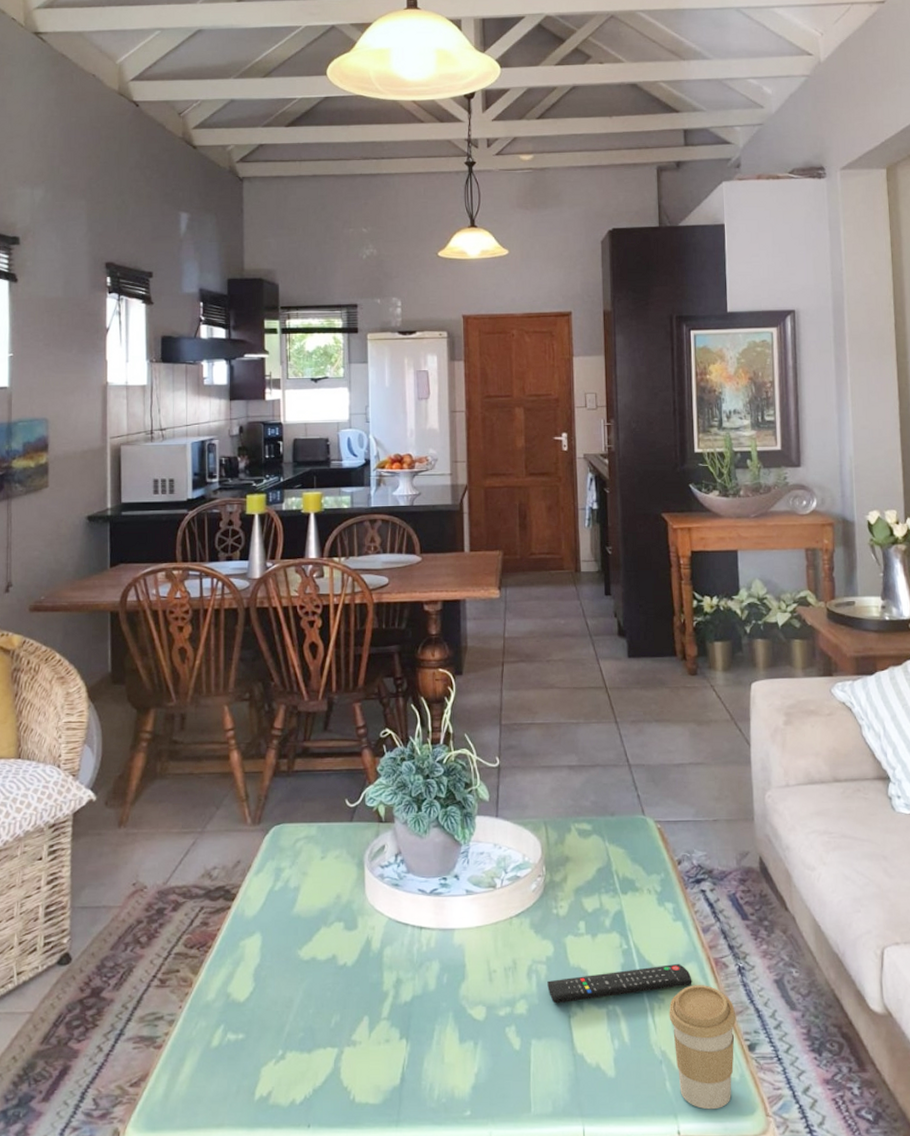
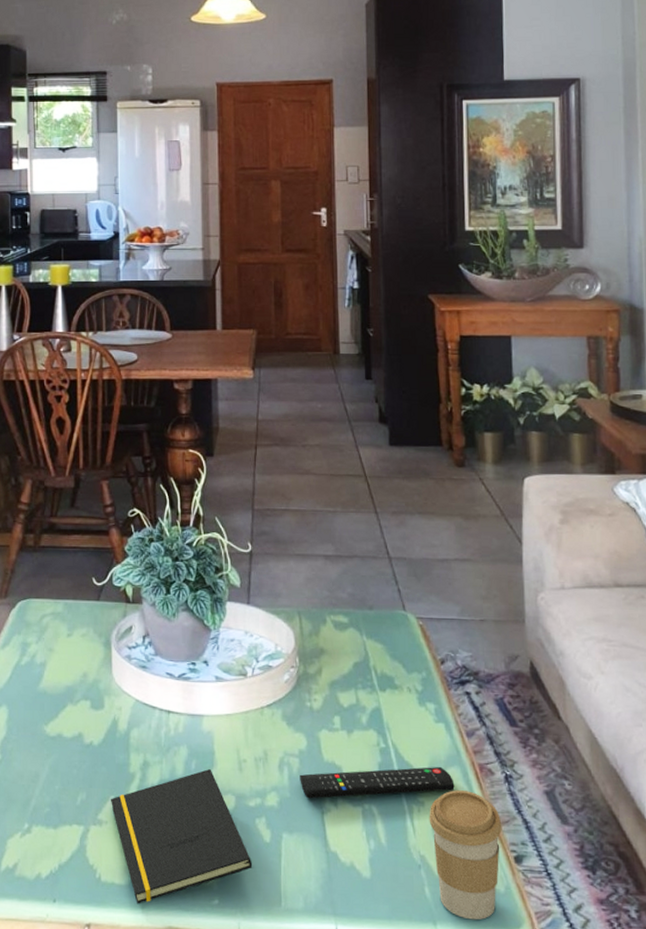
notepad: none [363,982,503,1122] -> present [110,769,253,904]

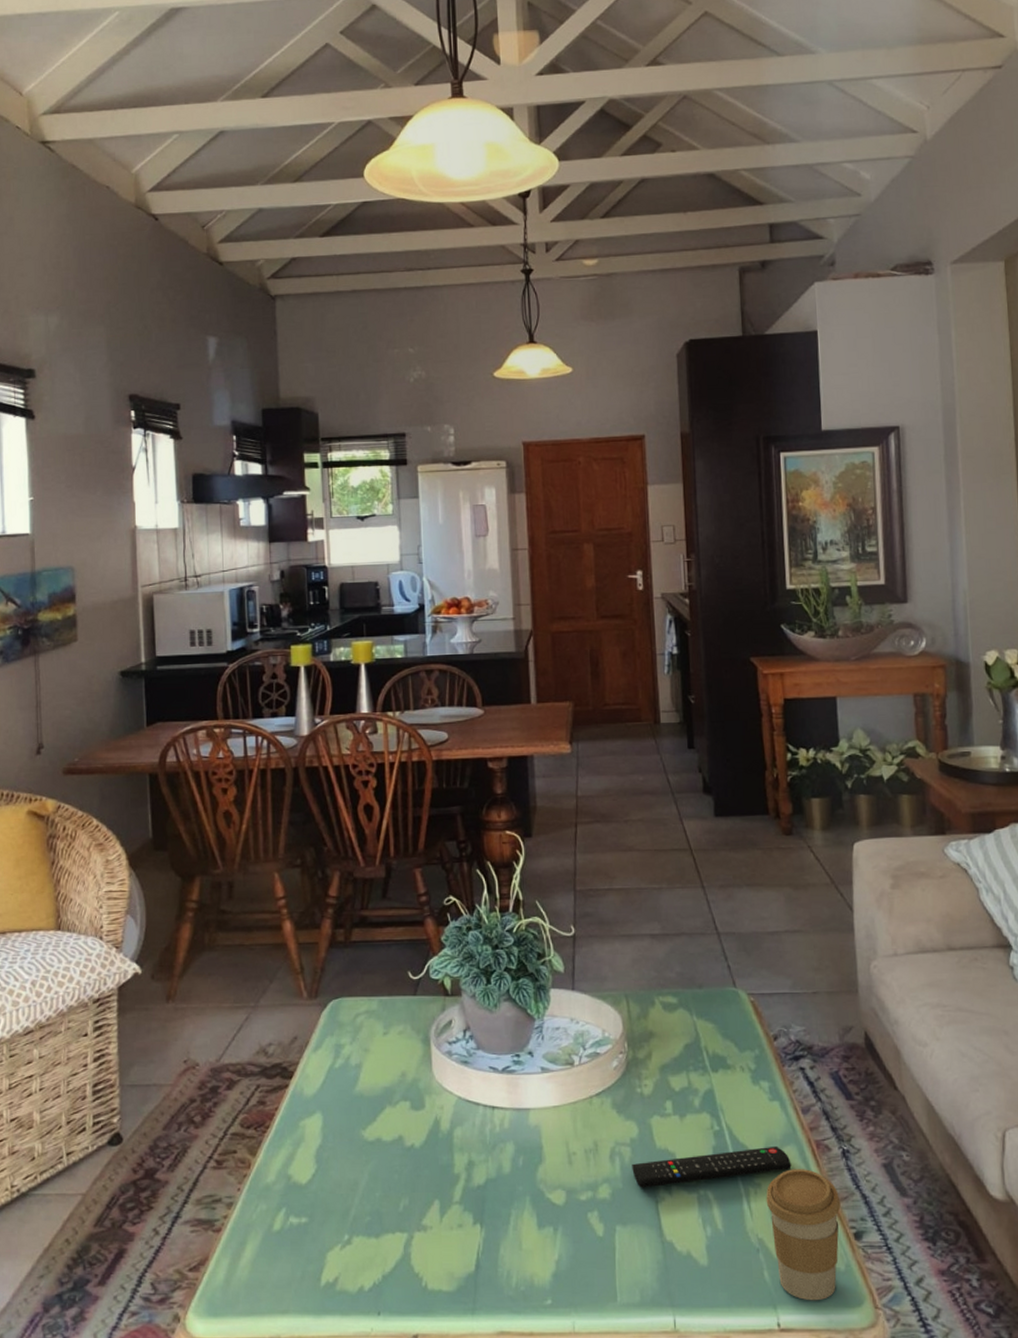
notepad: present [110,769,253,904] -> none [434,1165,586,1311]

